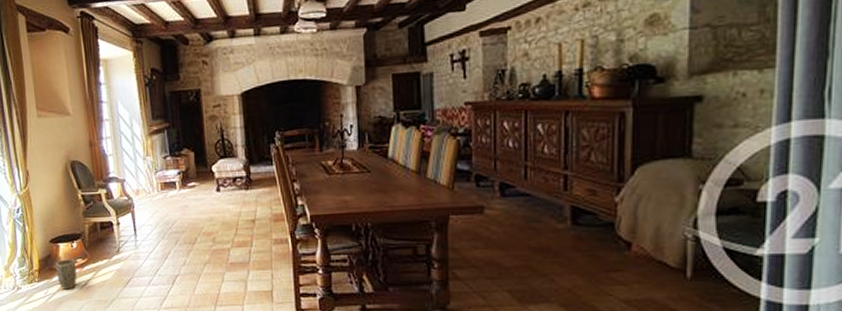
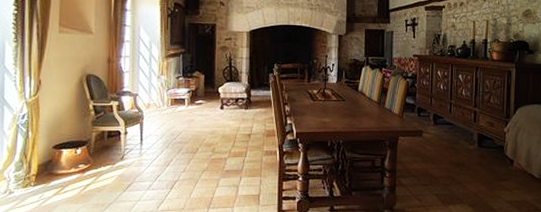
plant pot: present [56,259,77,290] -> none [55,164,77,194]

